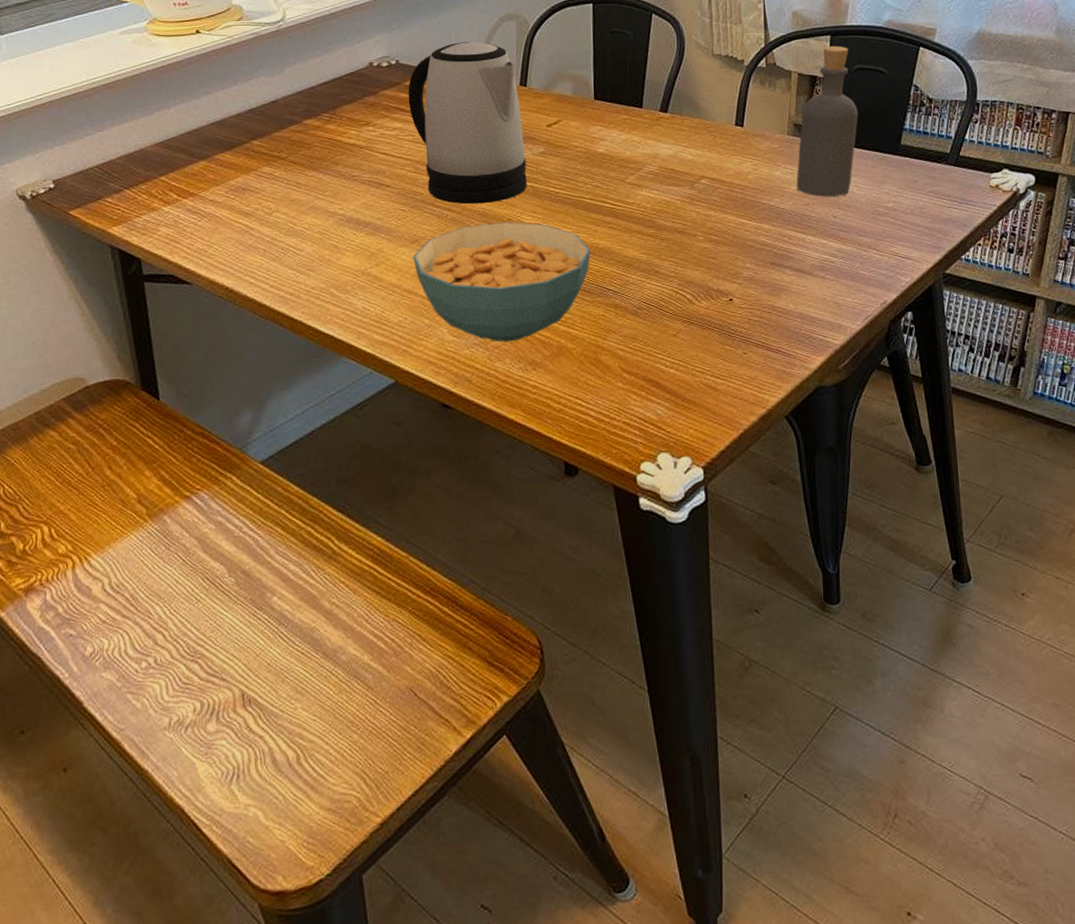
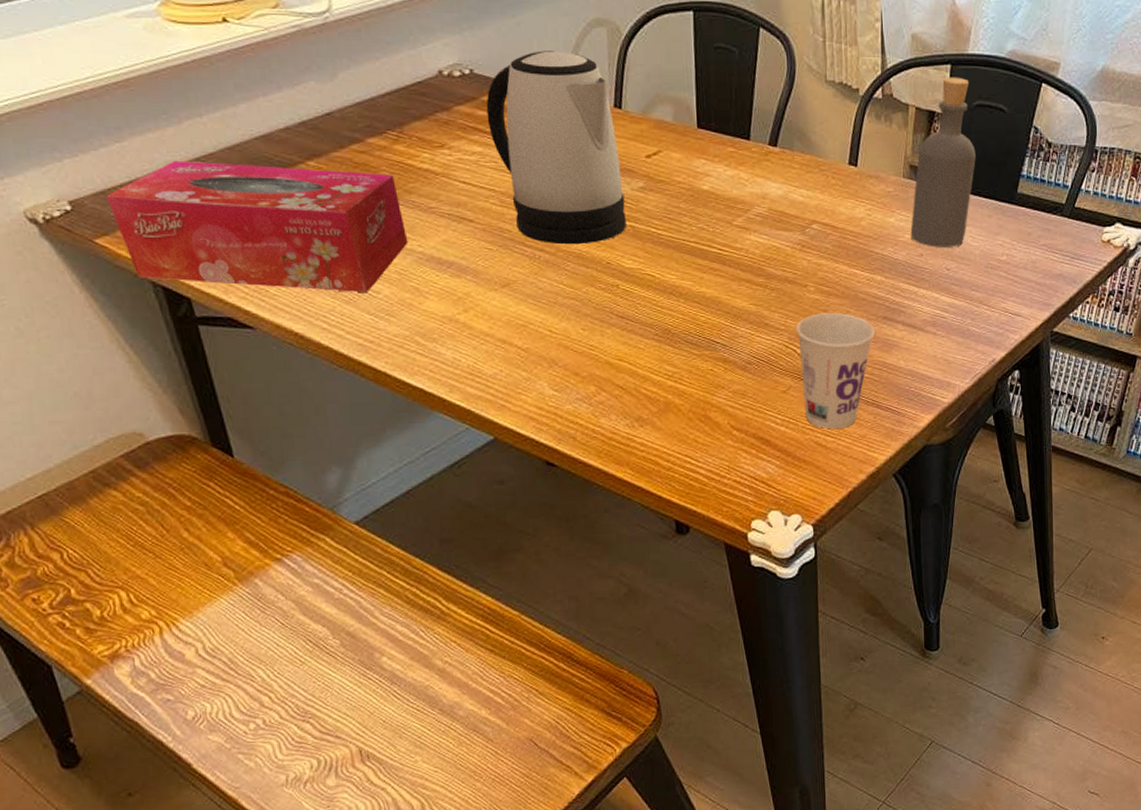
tissue box: none [83,144,332,251] -> present [106,160,408,292]
cereal bowl: present [413,221,591,342] -> none [505,265,697,397]
cup: none [686,260,763,372] -> present [796,313,874,430]

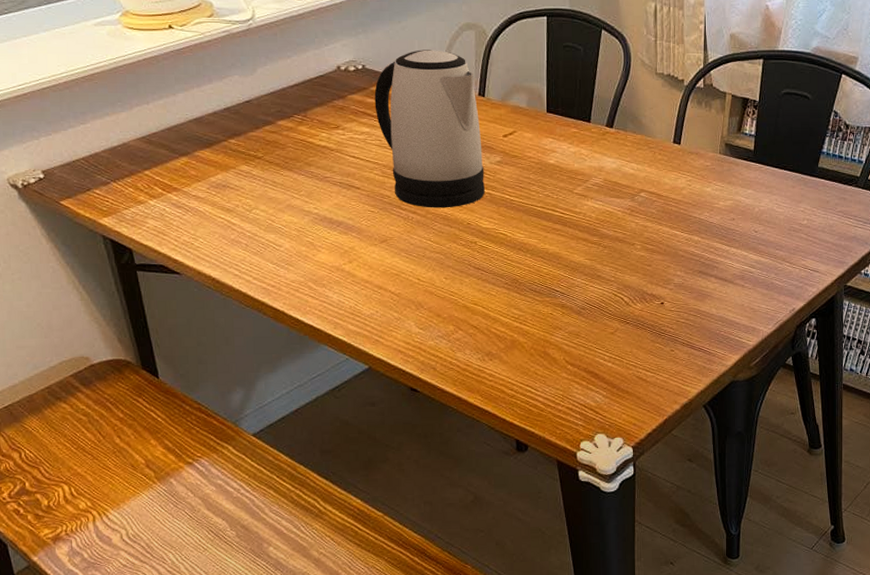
tissue box: present [106,160,408,292] -> none [71,138,307,245]
cup: present [796,313,874,430] -> none [624,268,691,366]
bottle: present [910,77,976,247] -> none [724,69,783,213]

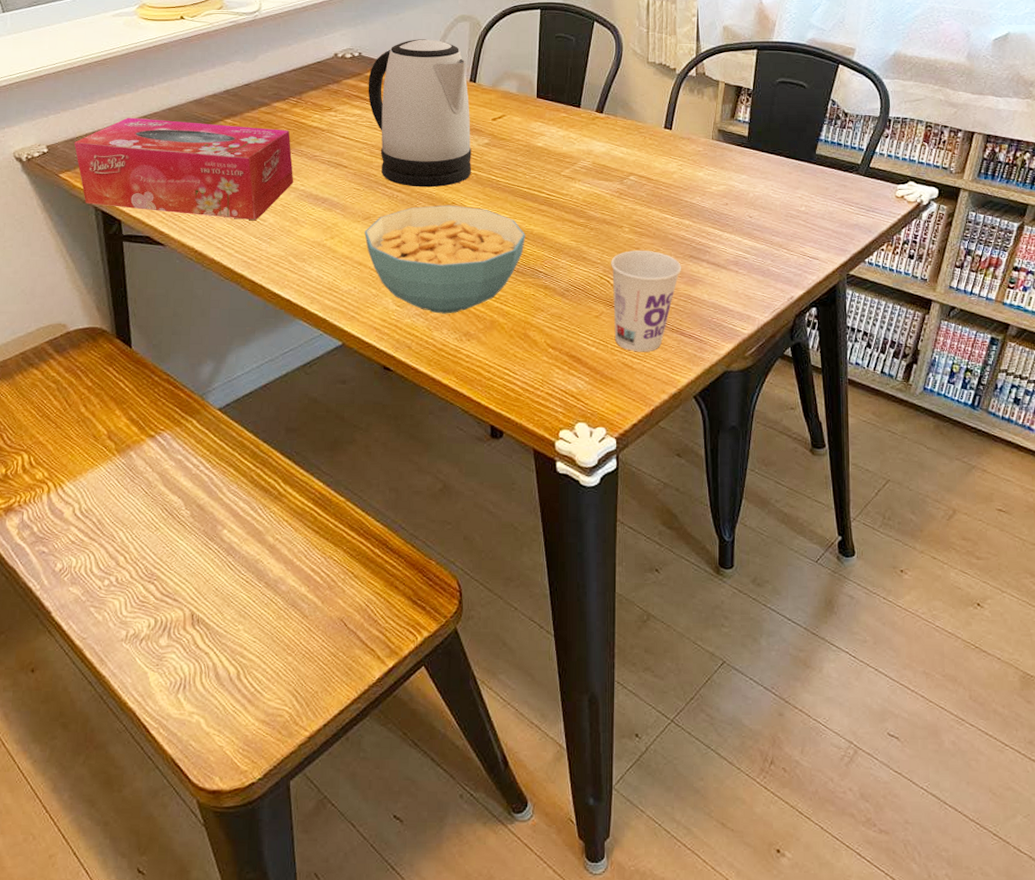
tissue box: none [71,138,307,245] -> present [74,117,294,220]
cereal bowl: none [382,225,541,335] -> present [364,205,525,314]
cup: none [624,268,691,366] -> present [611,251,681,352]

